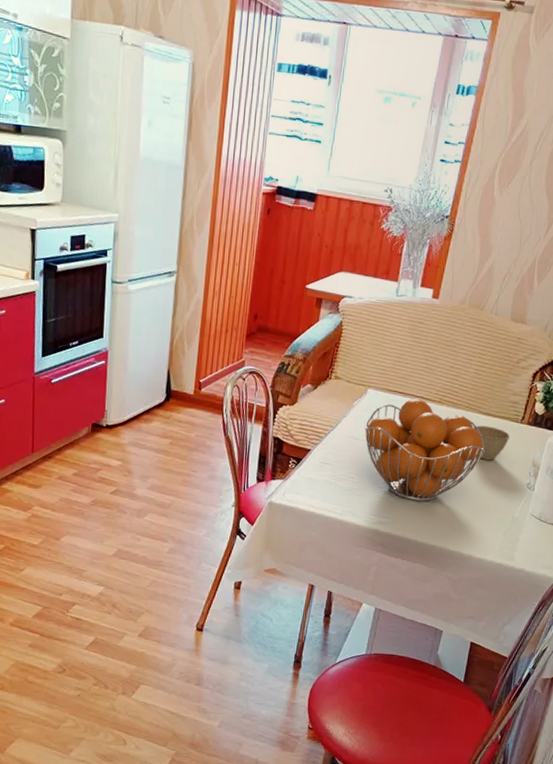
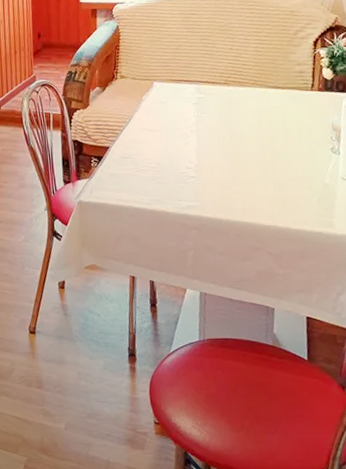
fruit basket: present [364,398,485,502] -> none [157,83,280,182]
cup: present [472,425,510,461] -> none [263,98,303,132]

